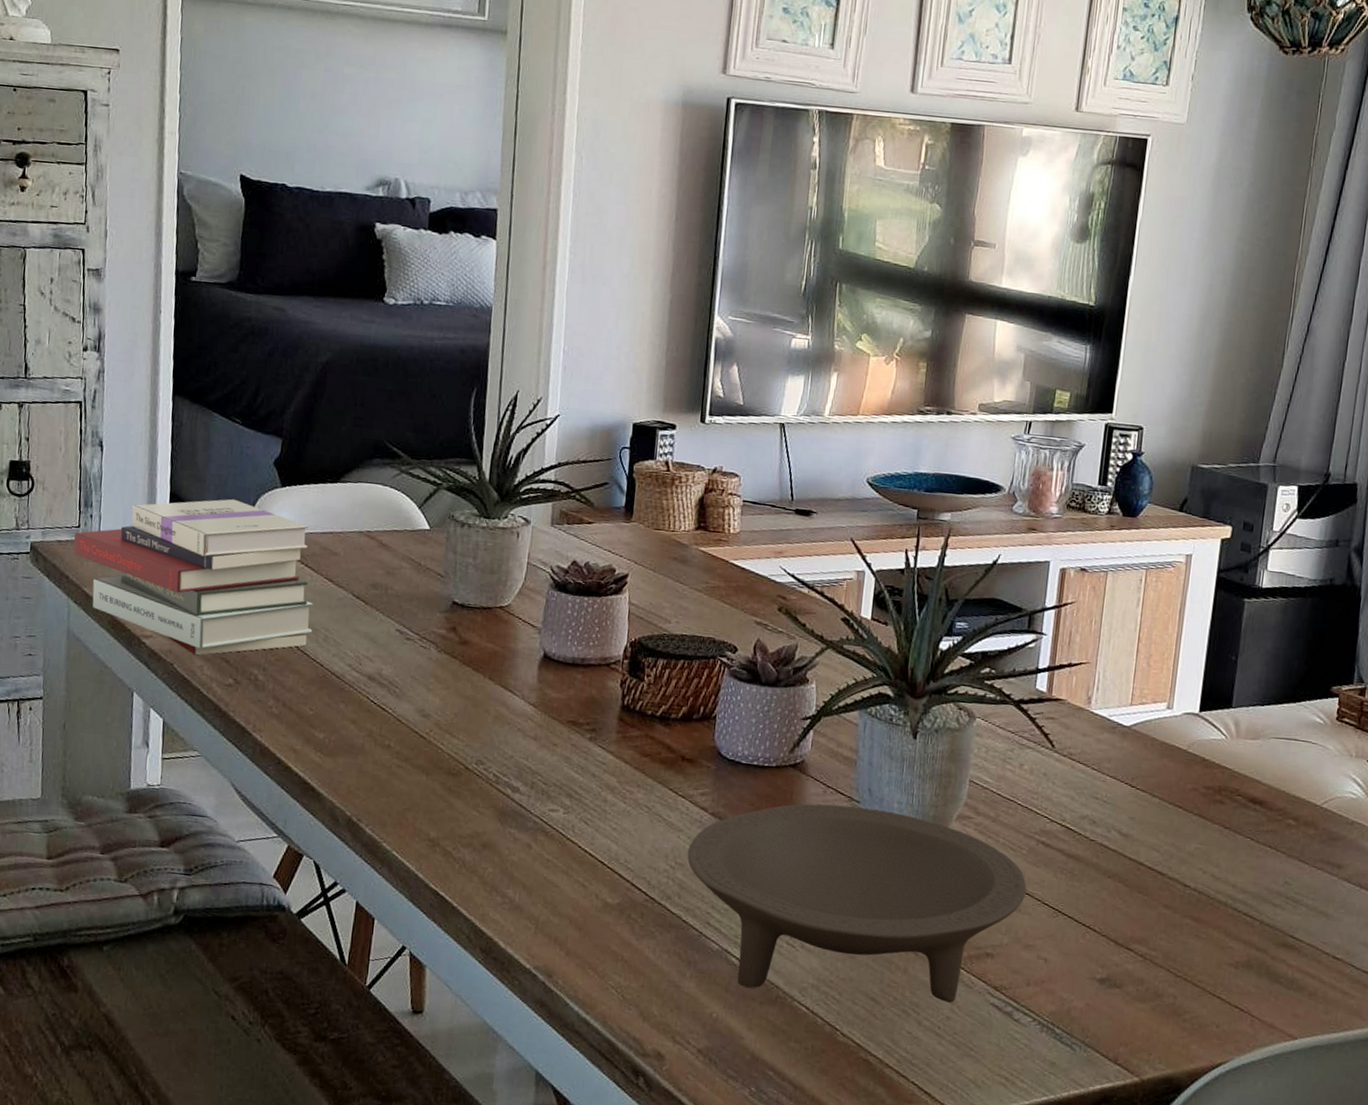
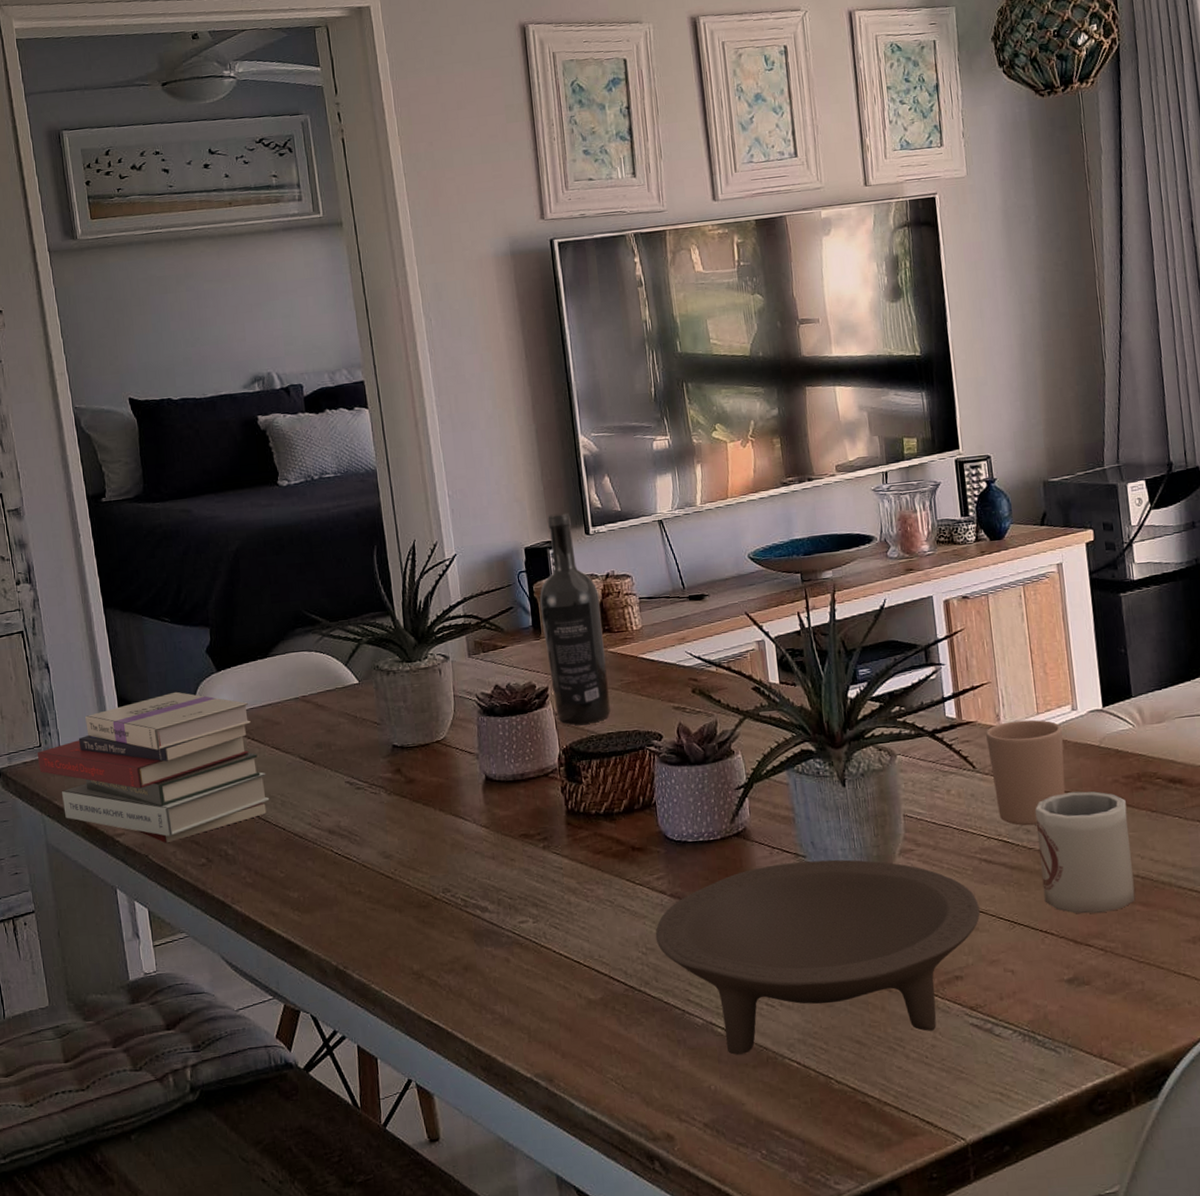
wine bottle: none [631,392,702,621] -> present [539,512,611,725]
mug: none [1067,707,1153,818] -> present [986,719,1066,826]
cup: none [1094,791,1202,920] -> present [1034,791,1136,914]

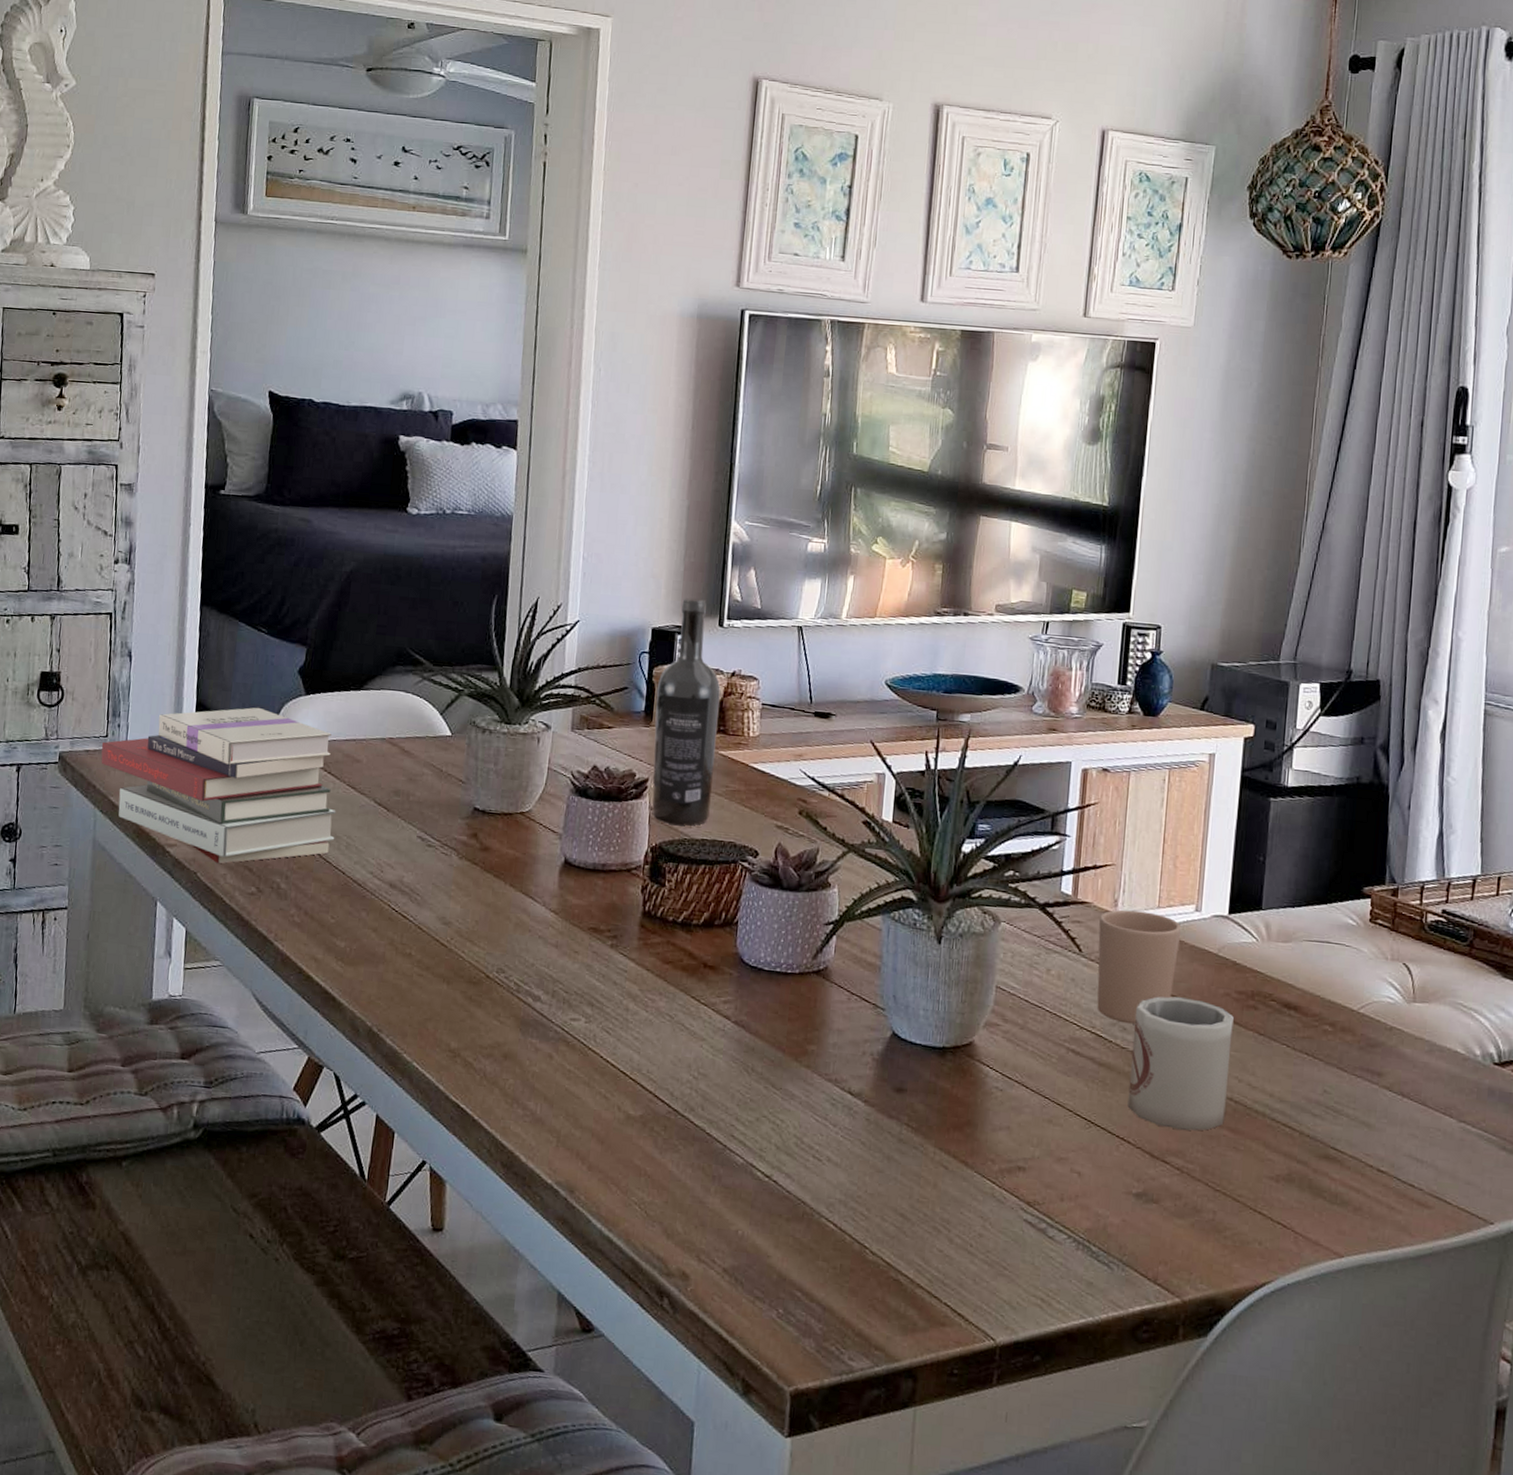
bowl: present [655,859,980,1055] -> none [710,1011,1058,1219]

